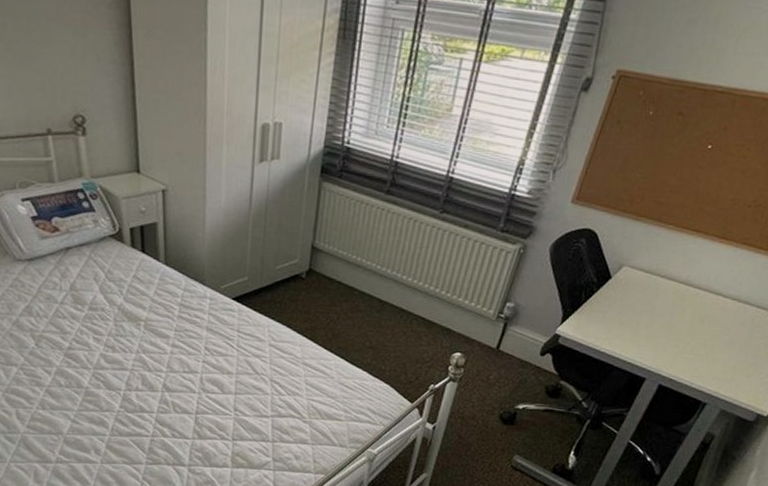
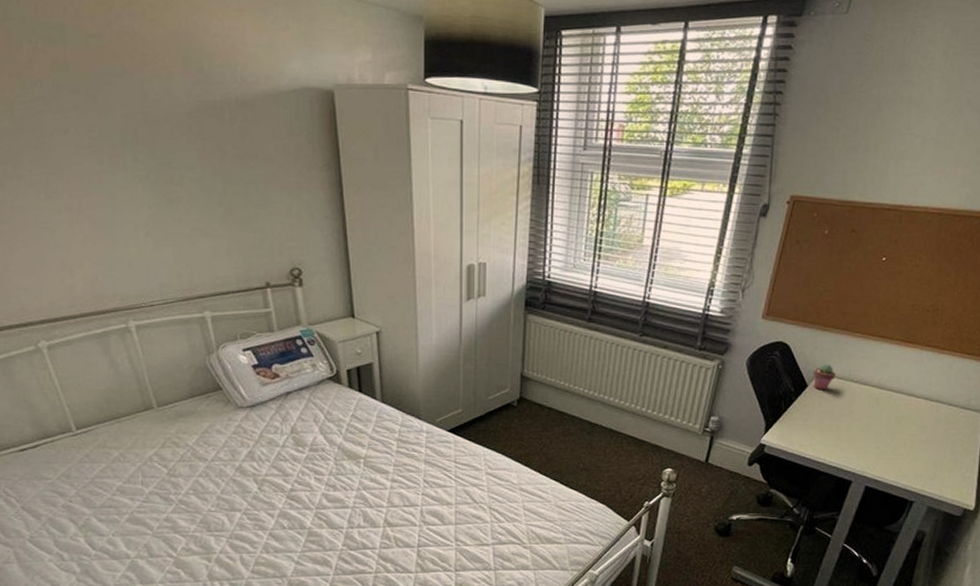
potted succulent: none [617,256,643,284] -> present [813,364,836,391]

